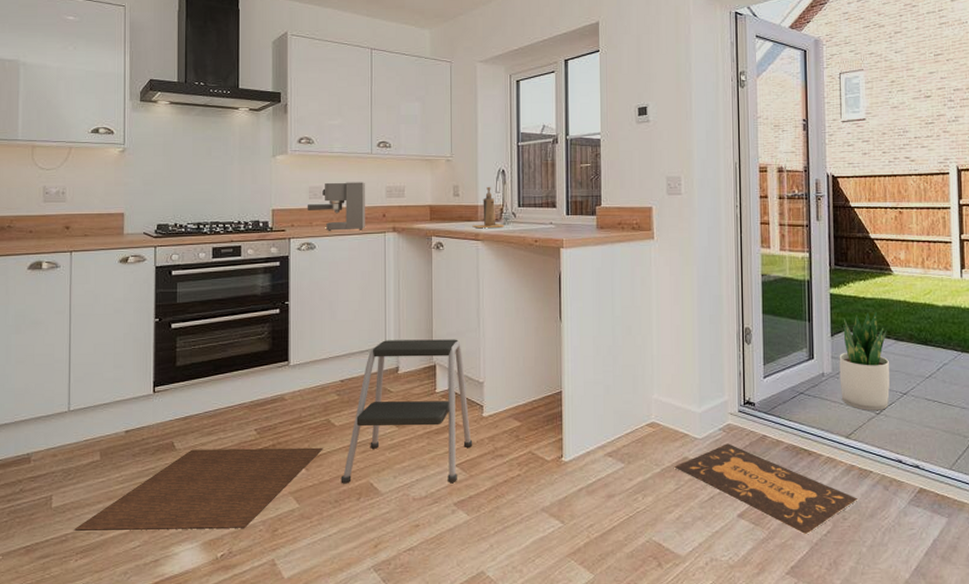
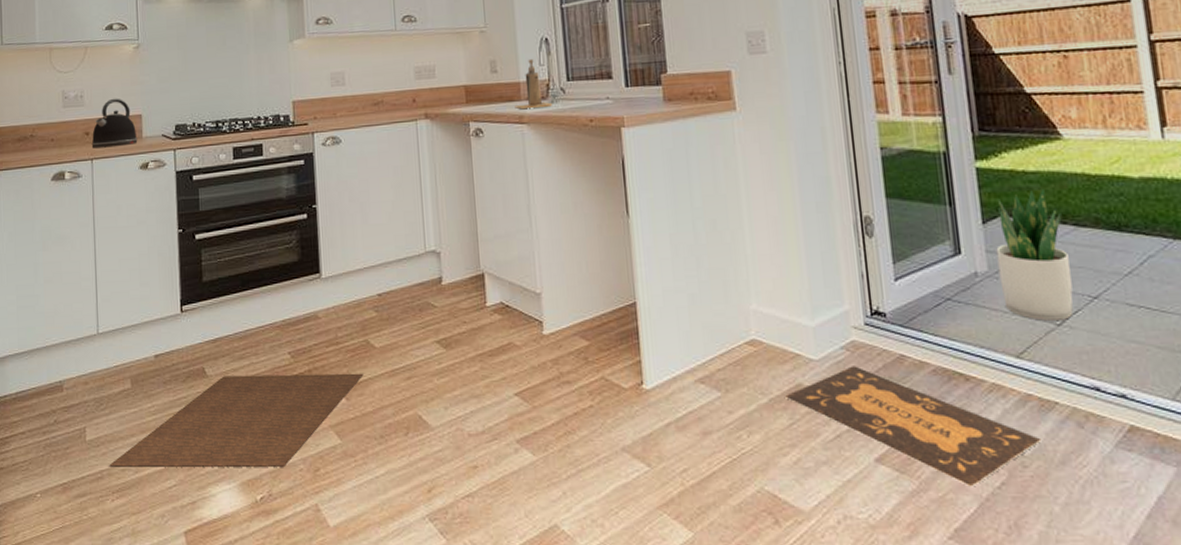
kettle: none [71,196,119,242] -> present [91,98,138,149]
coffee maker: present [307,182,366,232] -> none [329,63,395,123]
step stool: present [341,339,473,484] -> none [385,242,534,416]

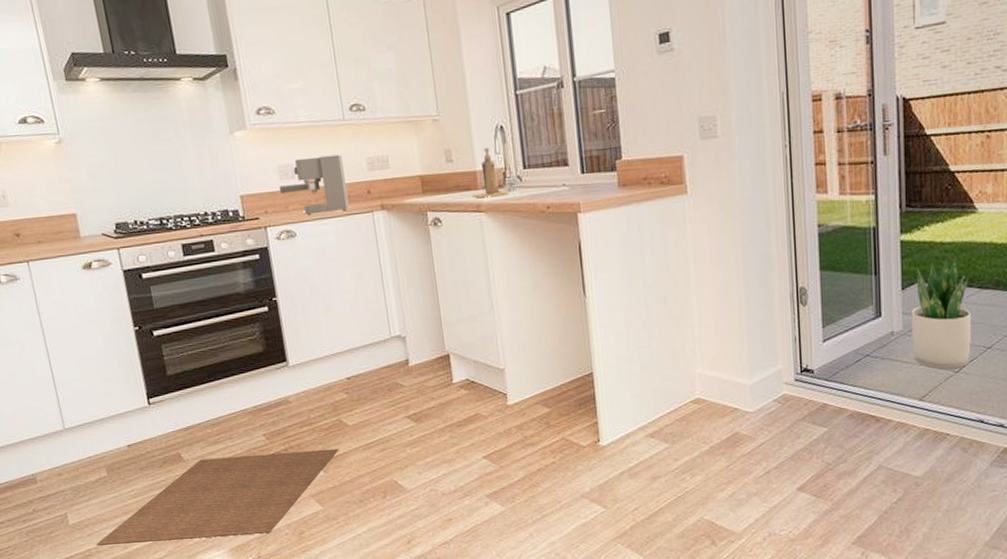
kettle: present [91,98,138,149] -> none [23,197,76,250]
coffee maker: none [329,63,395,123] -> present [279,154,349,216]
doormat: present [785,366,1042,487] -> none [724,415,933,504]

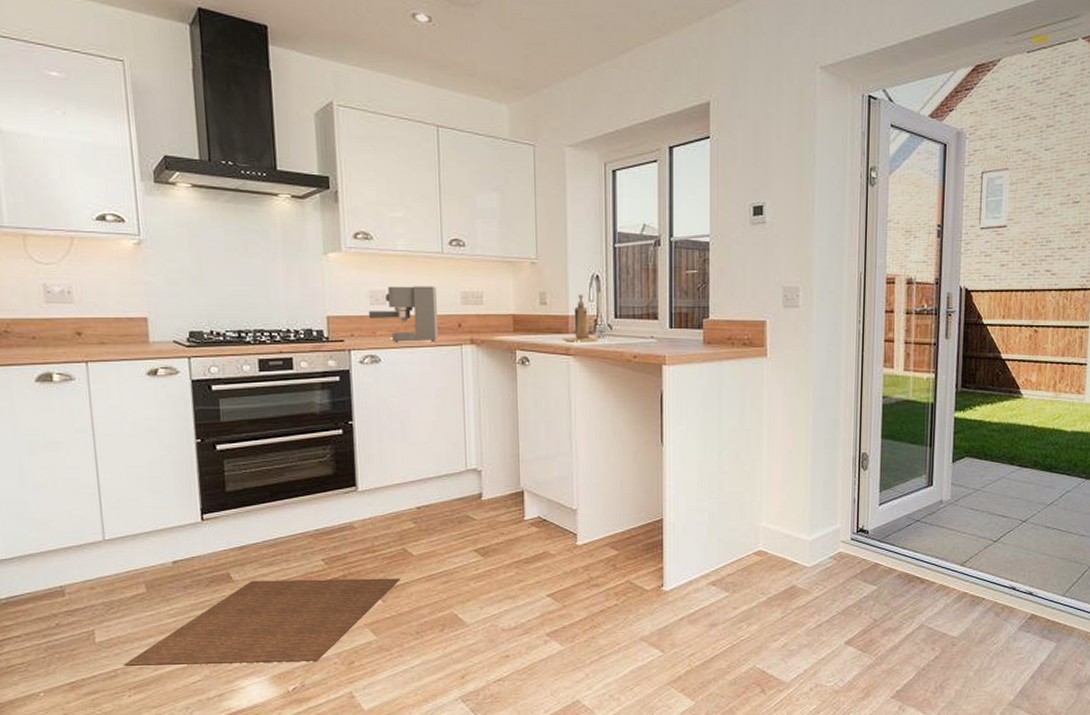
planter: present [911,257,971,369] -> none [958,436,1011,538]

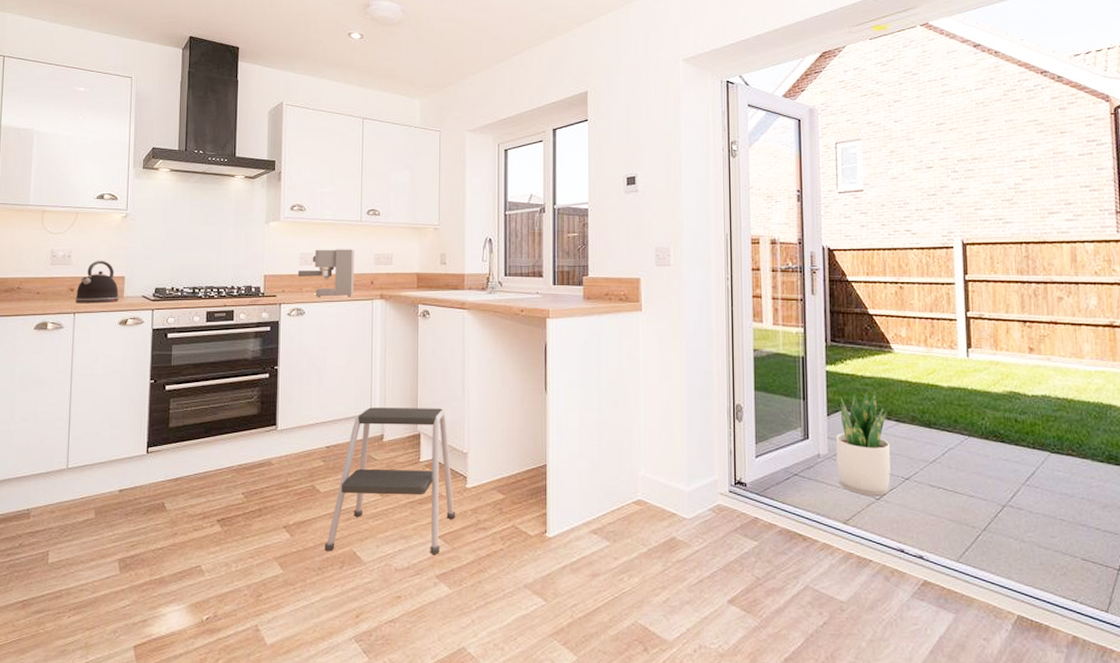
kettle: none [85,297,144,350] -> present [75,260,119,304]
floor mat: present [124,578,401,666] -> none [68,511,308,592]
step stool: none [421,463,566,615] -> present [324,407,456,554]
soap dispenser: present [562,294,600,342] -> none [458,255,491,297]
planter: none [958,436,1011,538] -> present [836,390,891,496]

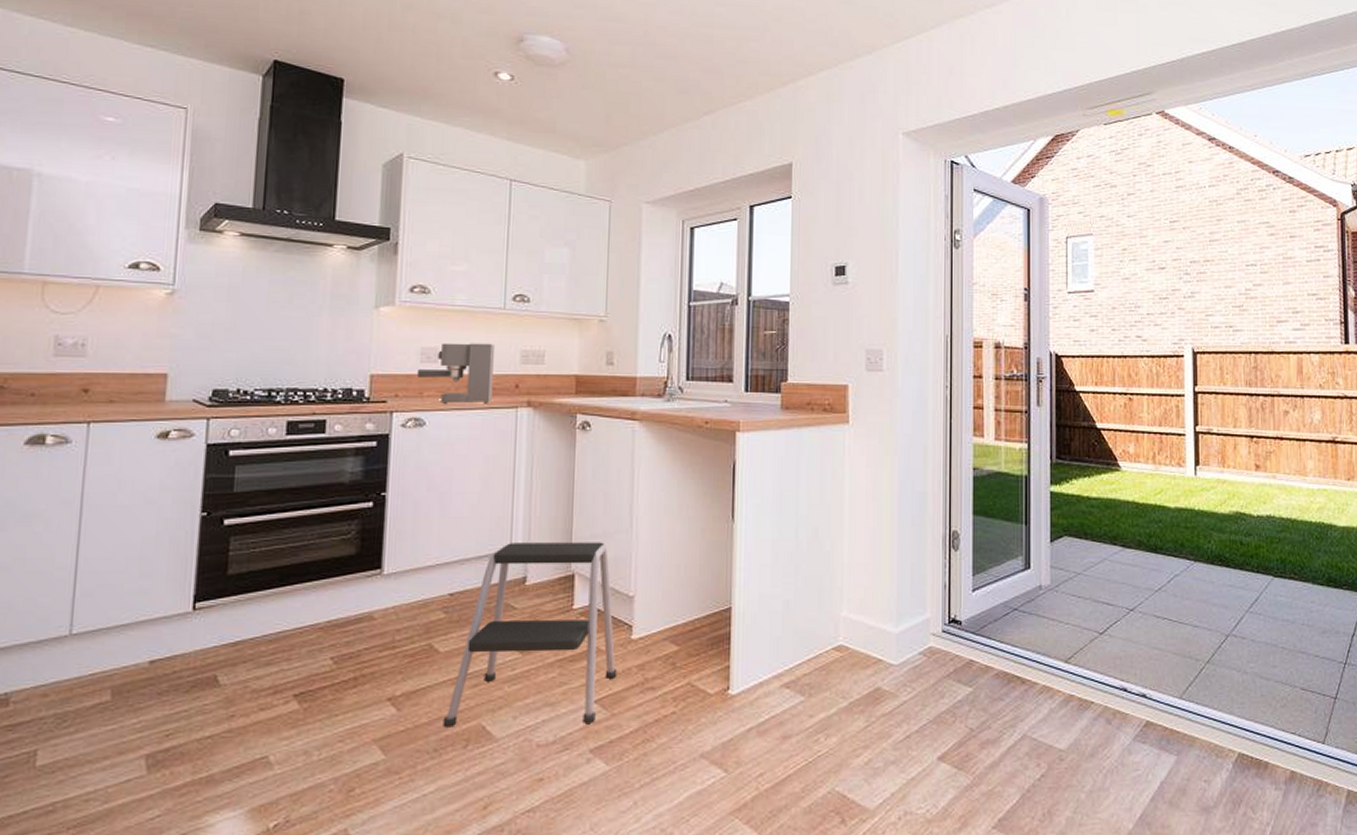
kettle: present [75,260,119,304] -> none [90,351,158,410]
planter: present [836,390,891,496] -> none [1059,513,1115,630]

